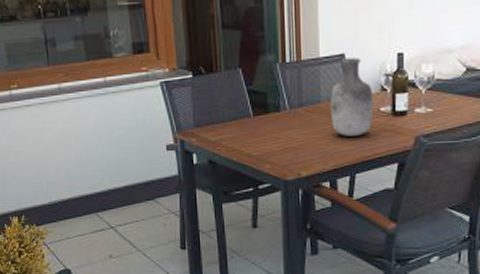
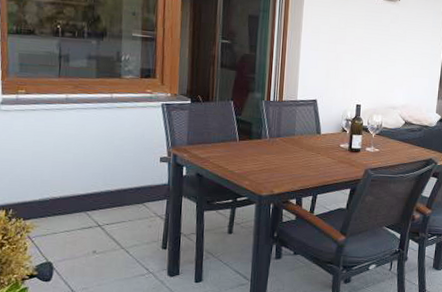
vase: present [331,57,374,136] -> none [302,103,336,165]

